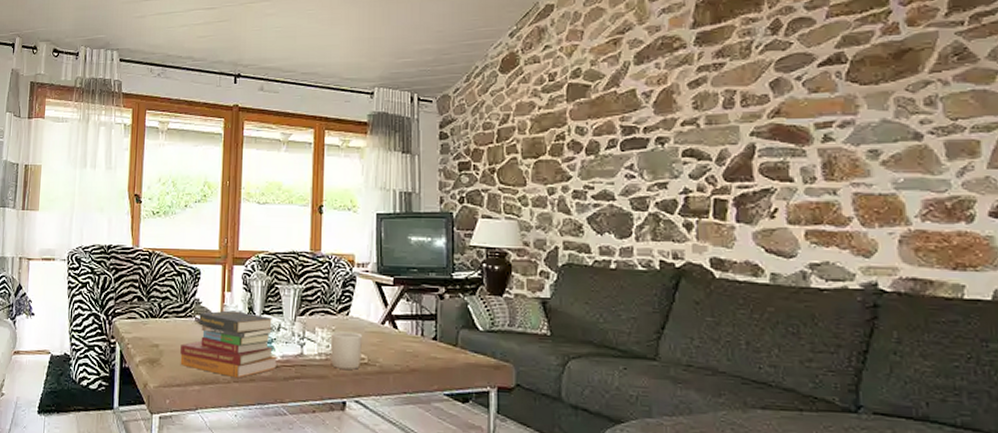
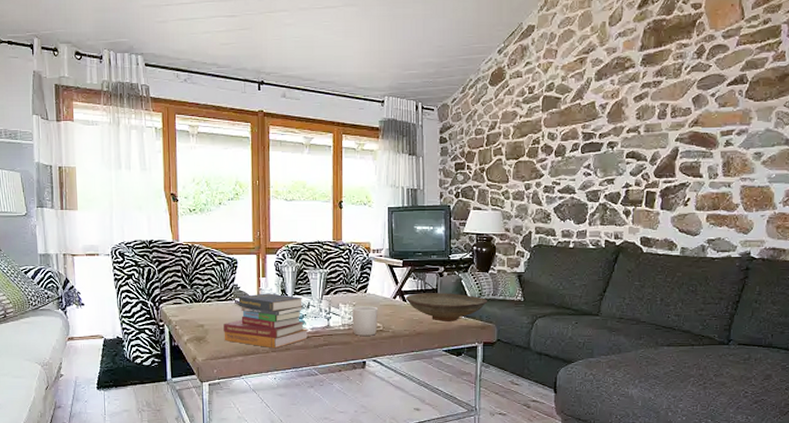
decorative bowl: none [396,318,503,357] -> present [405,293,488,321]

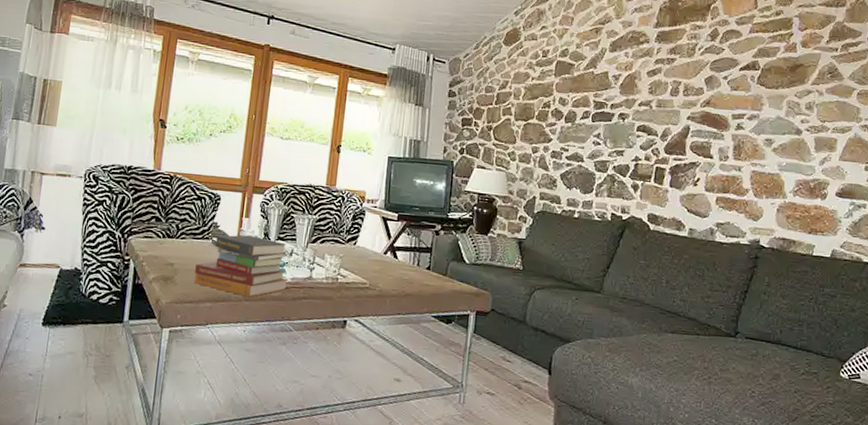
mug: present [352,306,379,336] -> none [336,258,367,293]
decorative bowl: present [405,293,488,321] -> none [396,250,485,285]

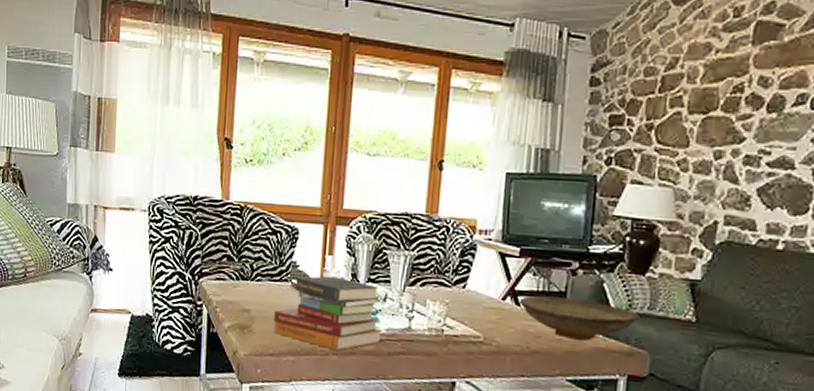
decorative bowl: none [396,250,485,285] -> present [518,295,641,341]

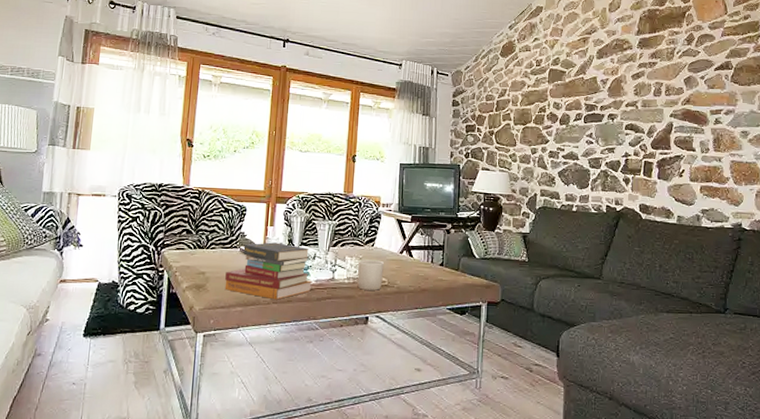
mug: none [441,305,480,348] -> present [357,259,385,290]
decorative bowl: present [518,295,641,341] -> none [412,249,493,279]

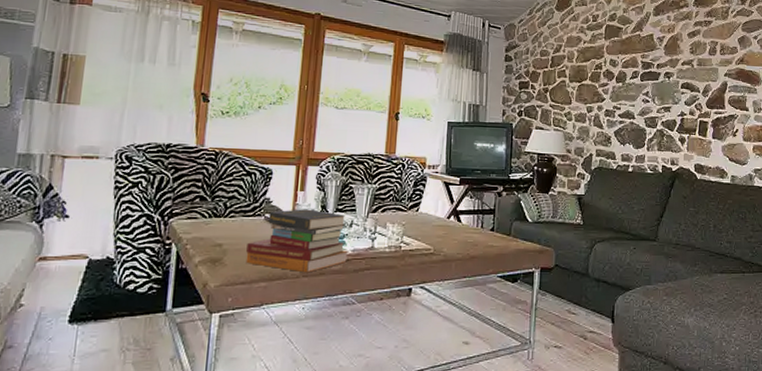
mug: present [357,259,385,290] -> none [400,226,431,259]

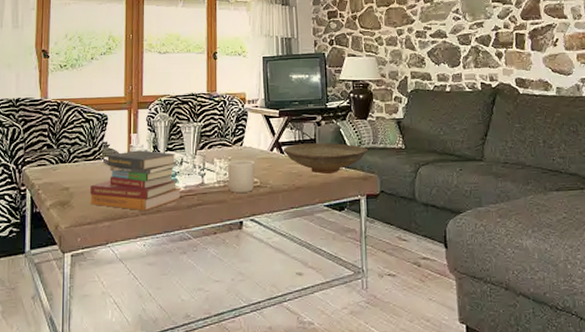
mug: none [400,226,431,259] -> present [228,160,256,193]
decorative bowl: none [460,213,547,245] -> present [283,142,369,174]

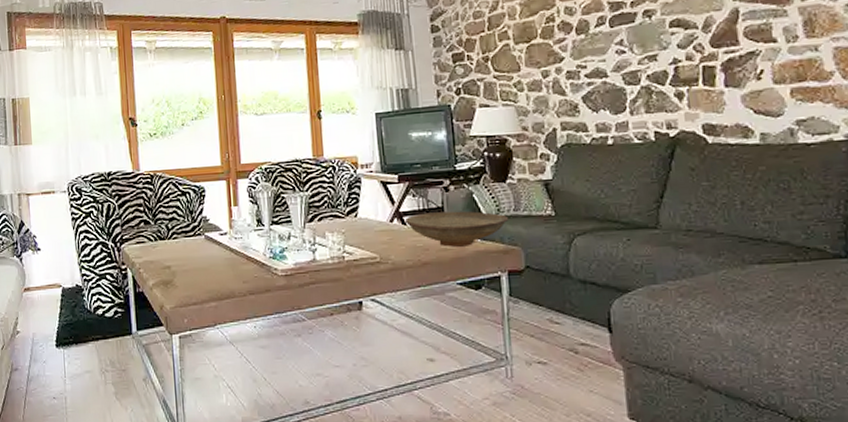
books: present [90,150,180,211] -> none [193,224,291,291]
mug: present [228,160,256,193] -> none [341,232,374,270]

